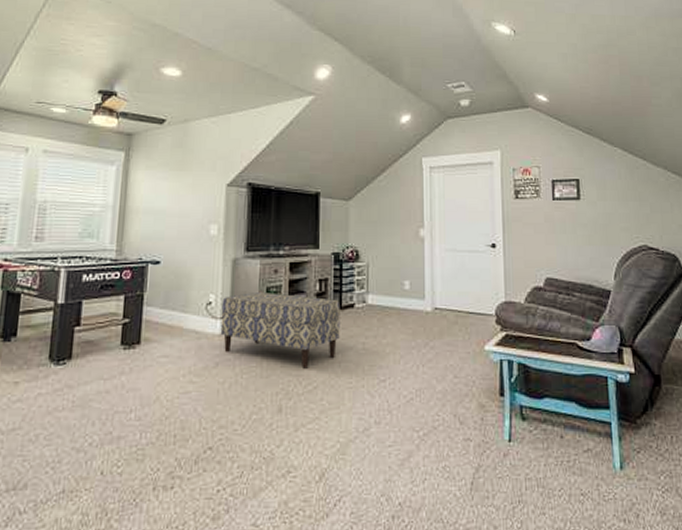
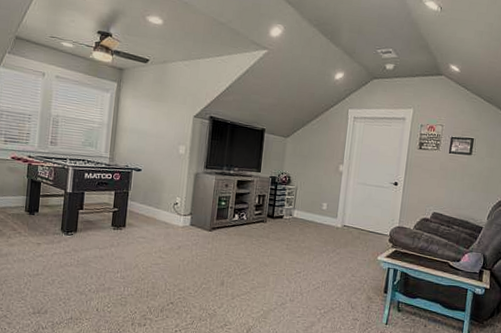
bench: present [220,292,340,369] -> none [183,199,273,258]

